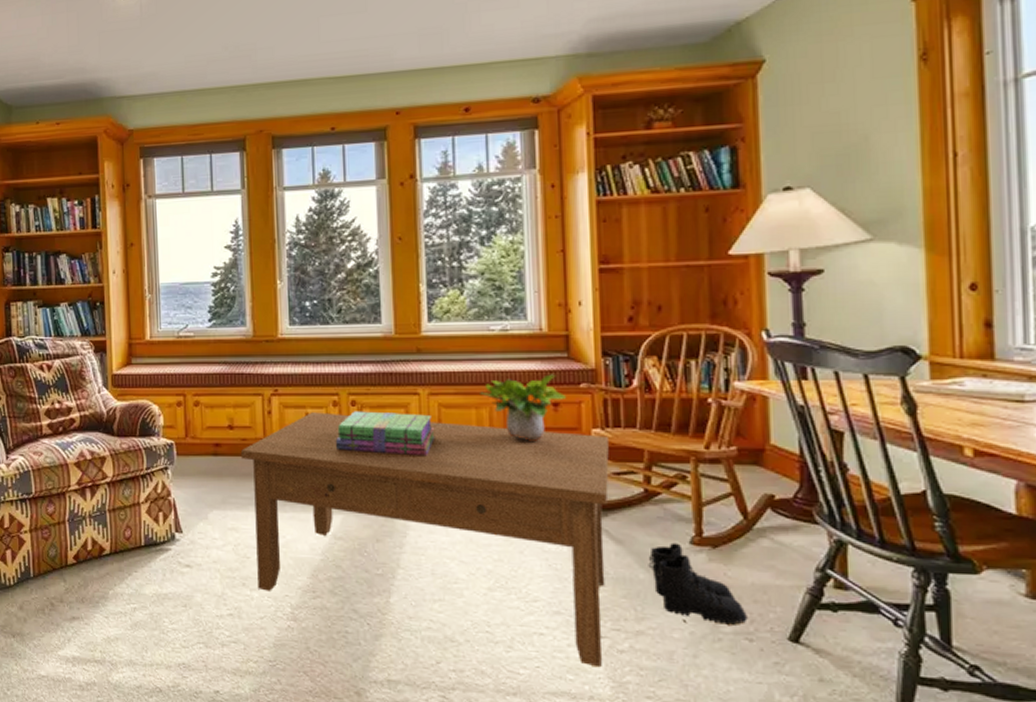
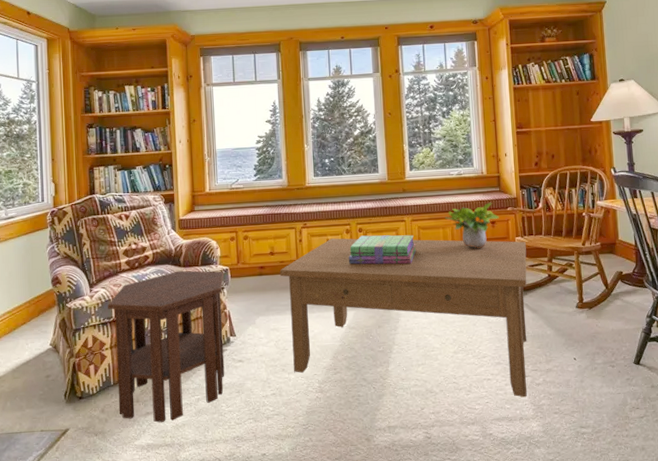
side table: none [27,441,169,632] -> present [108,270,225,423]
boots: present [648,543,748,625] -> none [552,308,611,358]

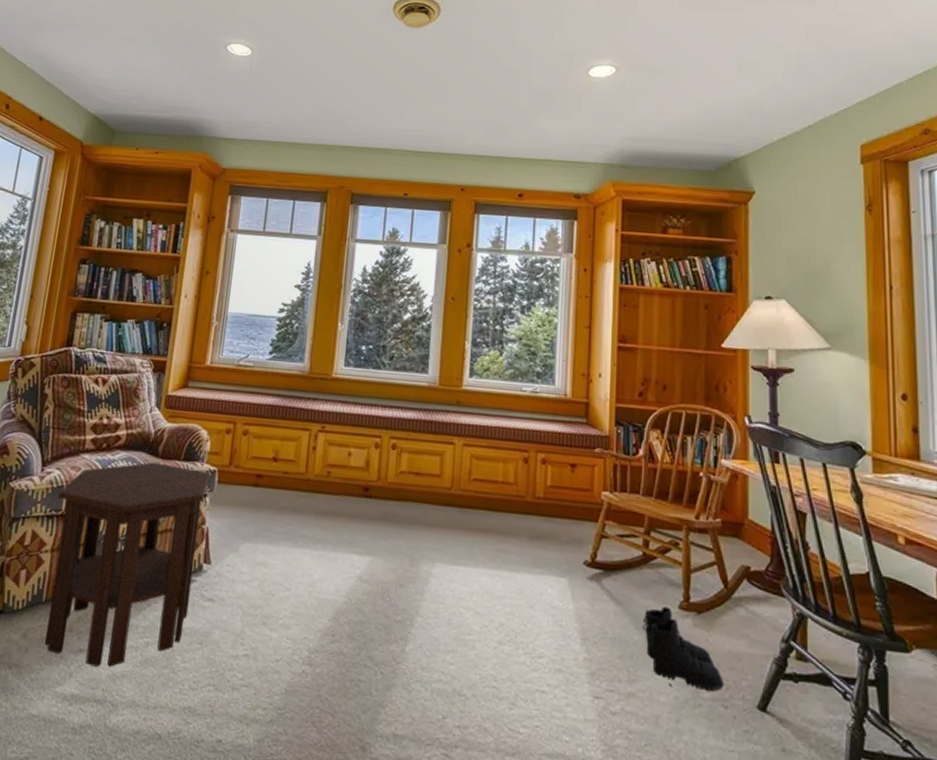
coffee table: present [279,238,527,397] -> none [278,452,615,730]
stack of books: present [348,234,417,265] -> none [372,454,465,505]
potted plant: present [445,202,500,249] -> none [508,436,583,500]
boots: none [552,308,611,358] -> present [642,606,724,691]

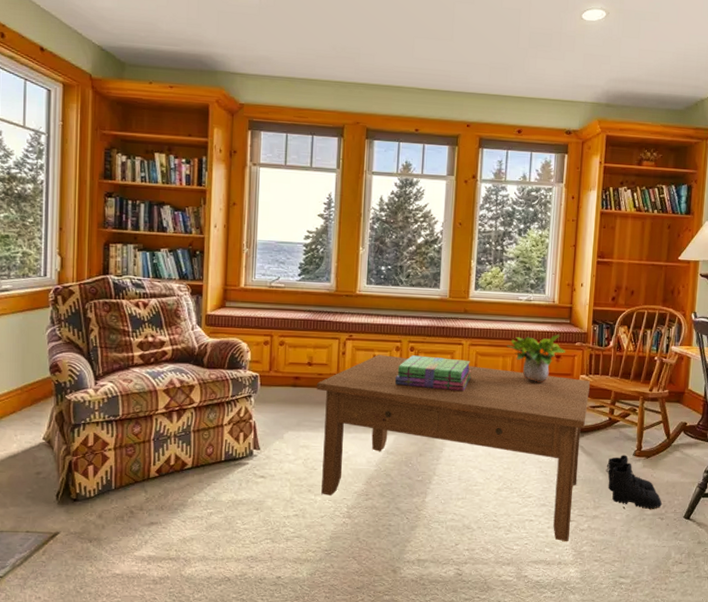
side table: present [45,462,211,667] -> none [115,371,253,534]
coffee table: none [278,452,615,730] -> present [316,355,590,542]
stack of books: none [372,454,465,505] -> present [394,355,472,392]
potted plant: none [508,436,583,500] -> present [507,334,566,384]

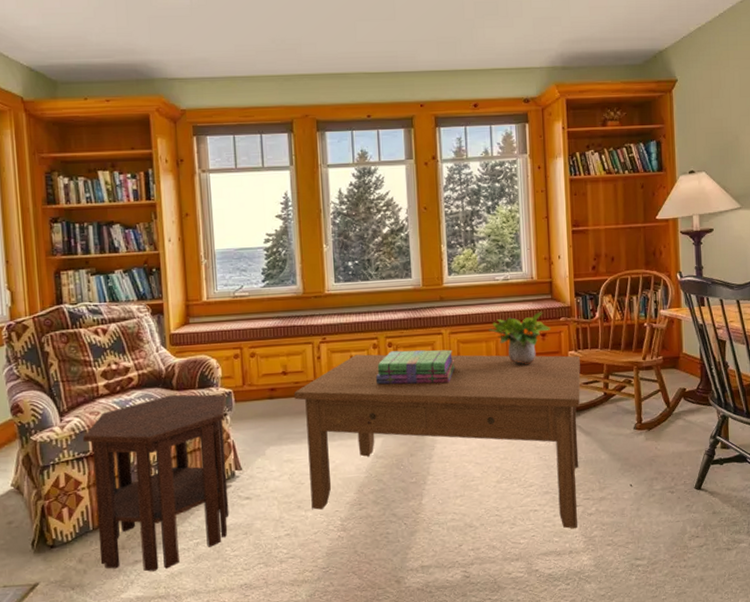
side table: none [115,371,253,534] -> present [83,394,229,572]
boots: present [605,455,662,509] -> none [607,429,670,484]

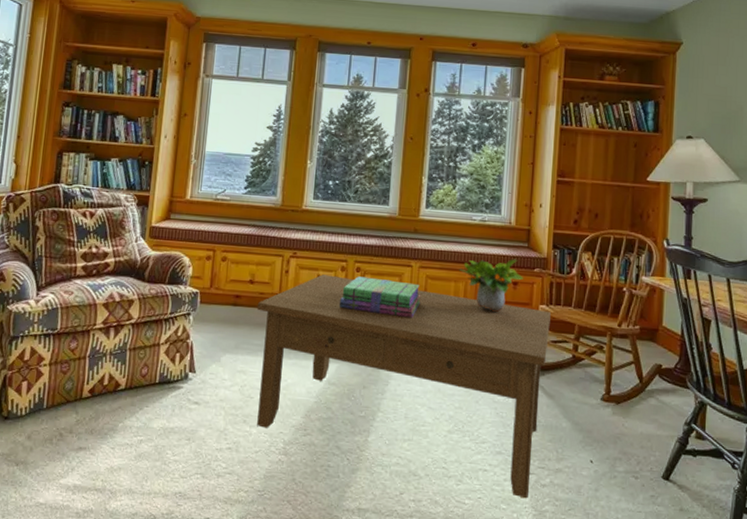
side table: present [83,394,229,572] -> none [48,285,193,462]

